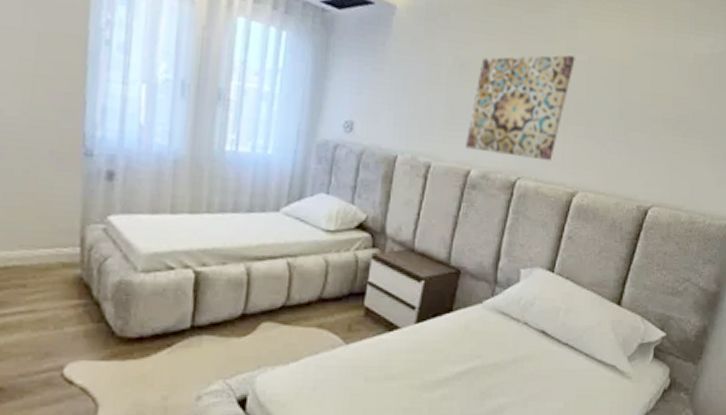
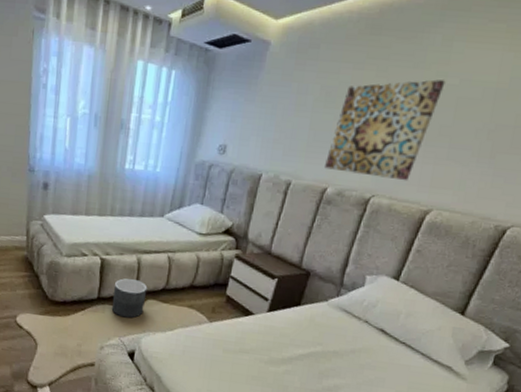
planter: none [211,296,262,351] -> present [111,278,148,319]

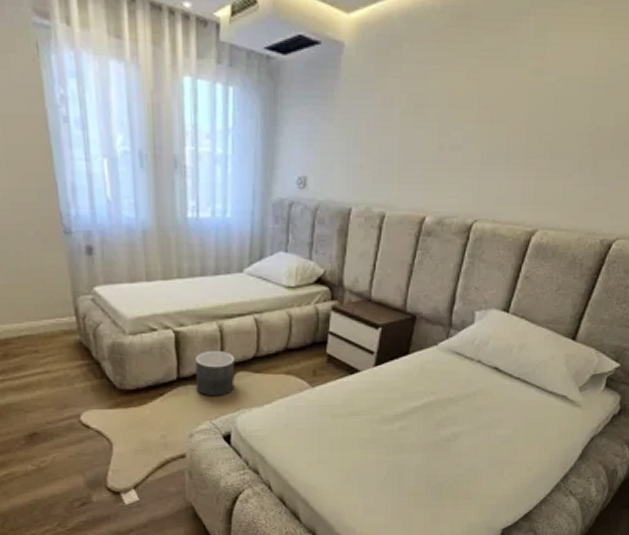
wall art: present [325,79,446,181] -> none [421,78,542,200]

